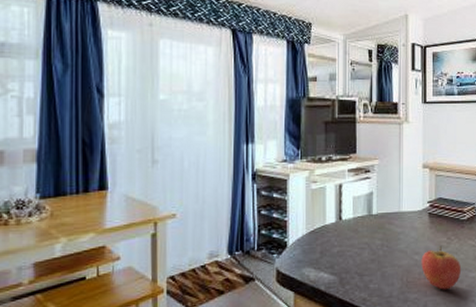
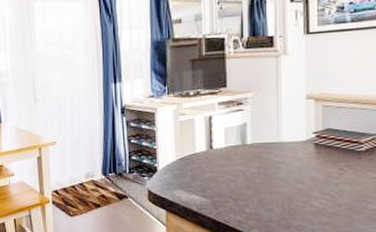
fruit: present [421,246,462,290] -> none [306,177,358,220]

